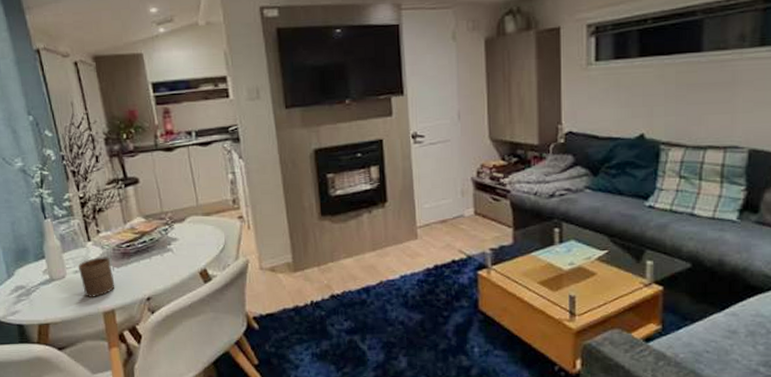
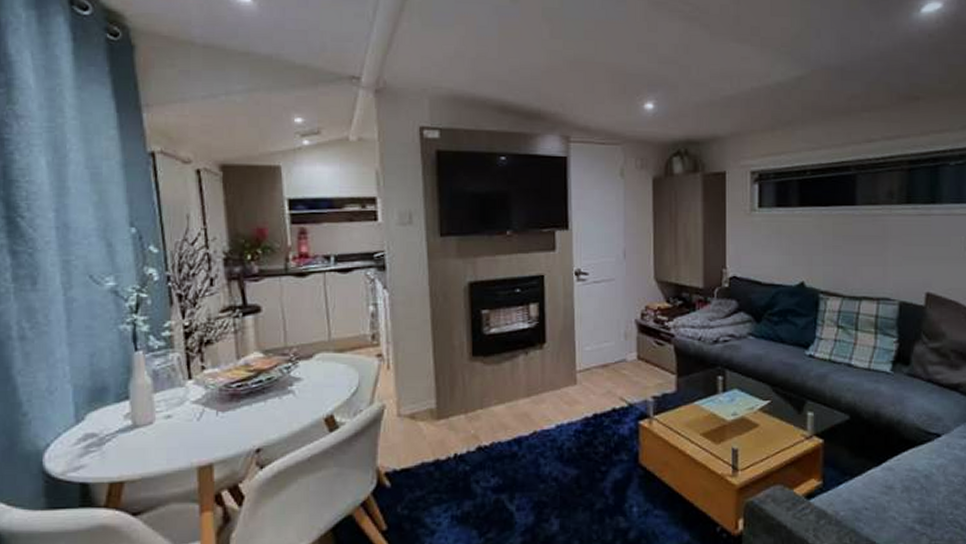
cup: present [77,257,115,297] -> none [171,399,217,448]

